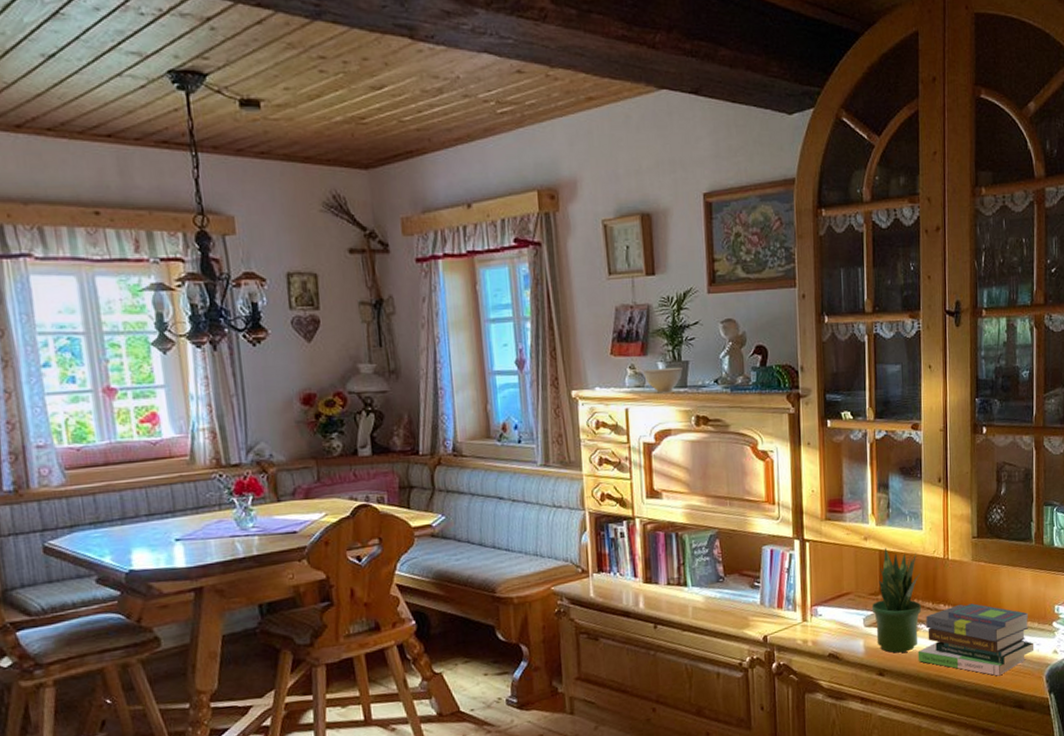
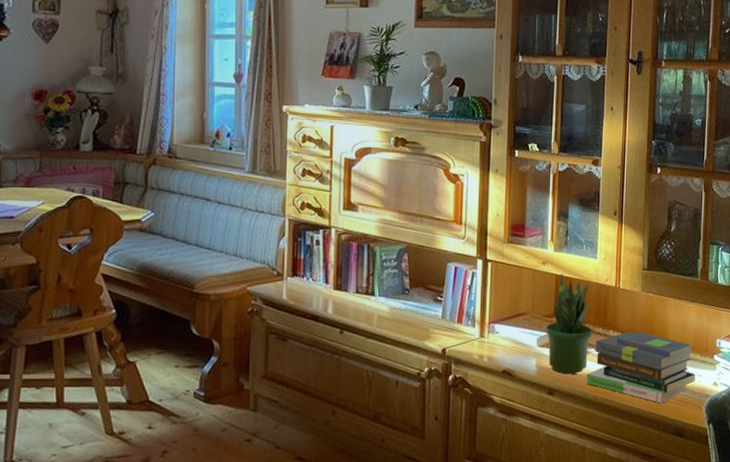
bowl: present [642,367,683,394] -> none [349,91,386,114]

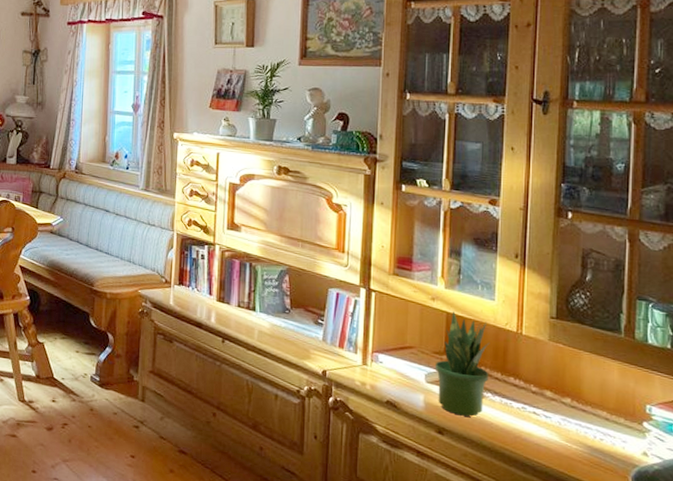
books: present [586,331,696,404] -> none [481,381,619,465]

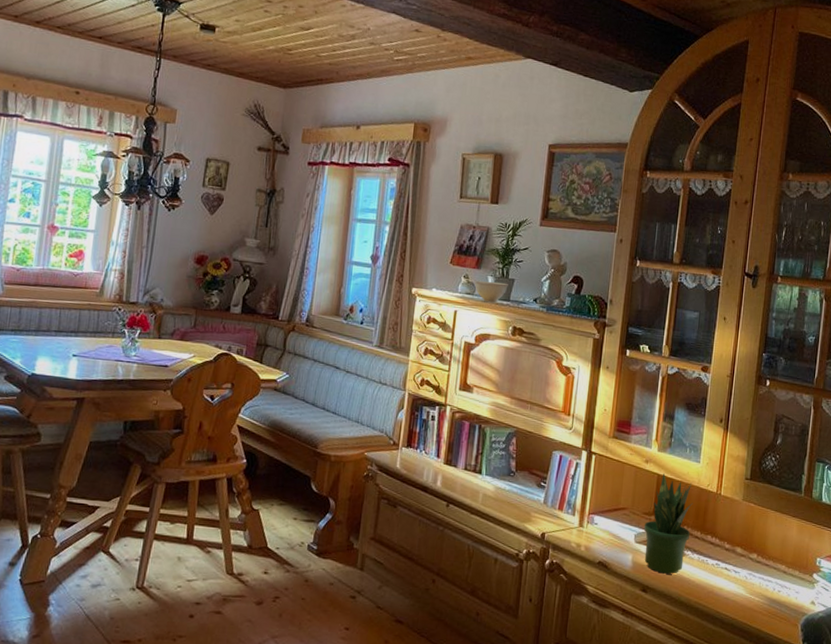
bowl: none [235,122,270,144] -> present [474,280,508,303]

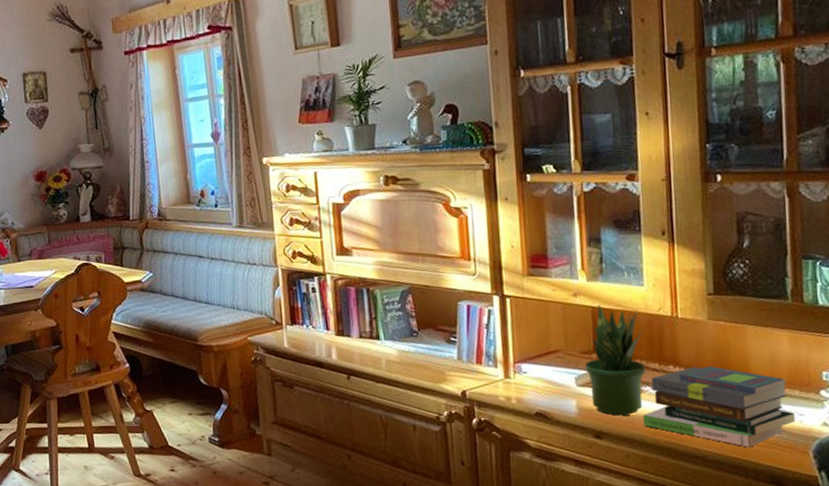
bowl: present [474,280,508,303] -> none [330,130,370,157]
books: none [680,538,793,615] -> present [642,366,796,448]

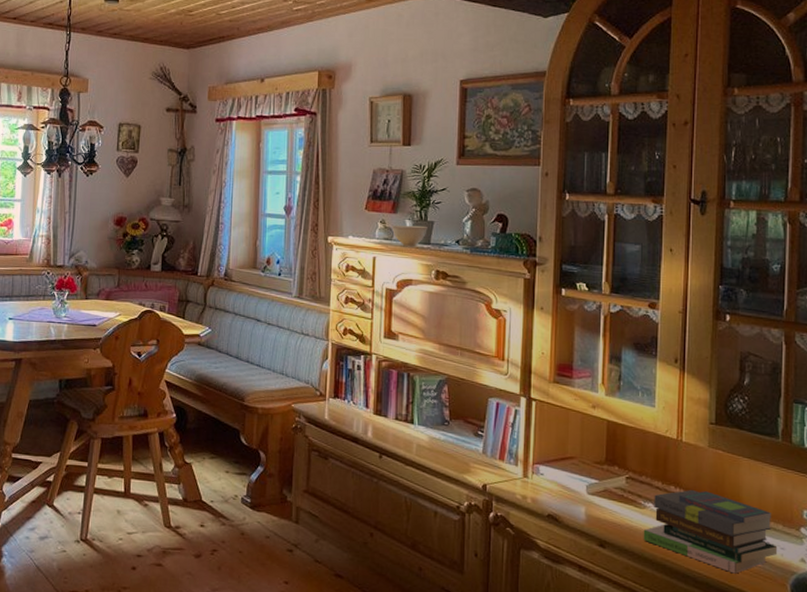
bowl: none [330,130,370,157] -> present [391,225,428,247]
planter: present [584,305,646,416] -> none [596,419,651,528]

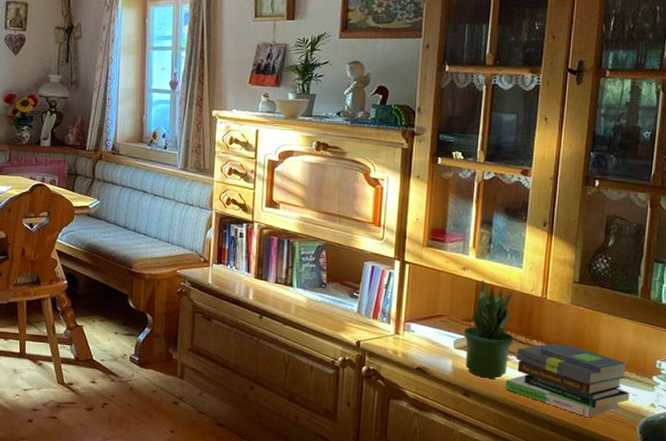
planter: none [596,419,651,528] -> present [463,280,516,379]

